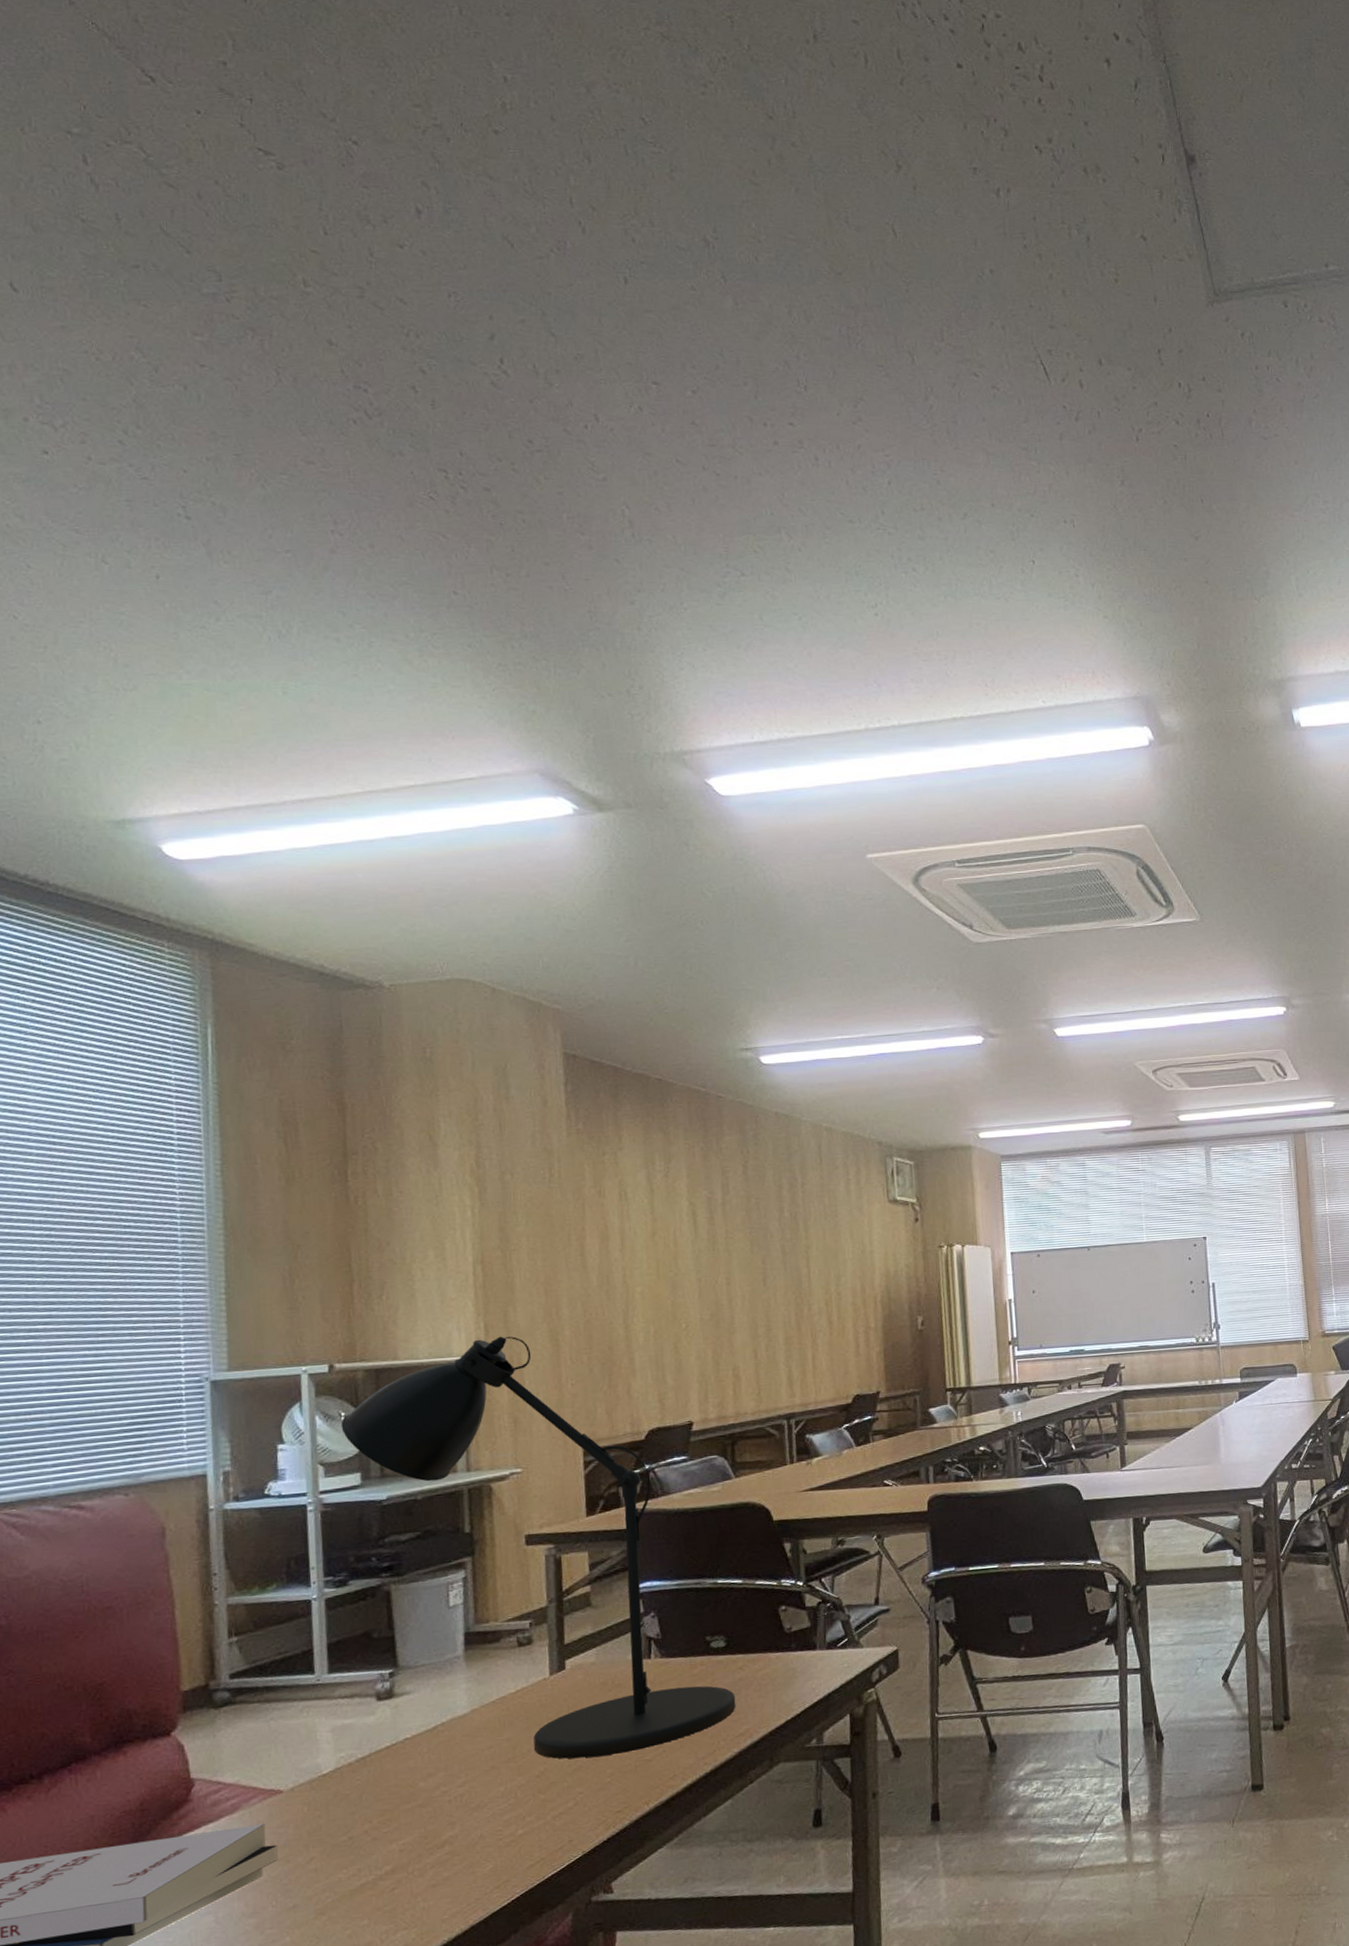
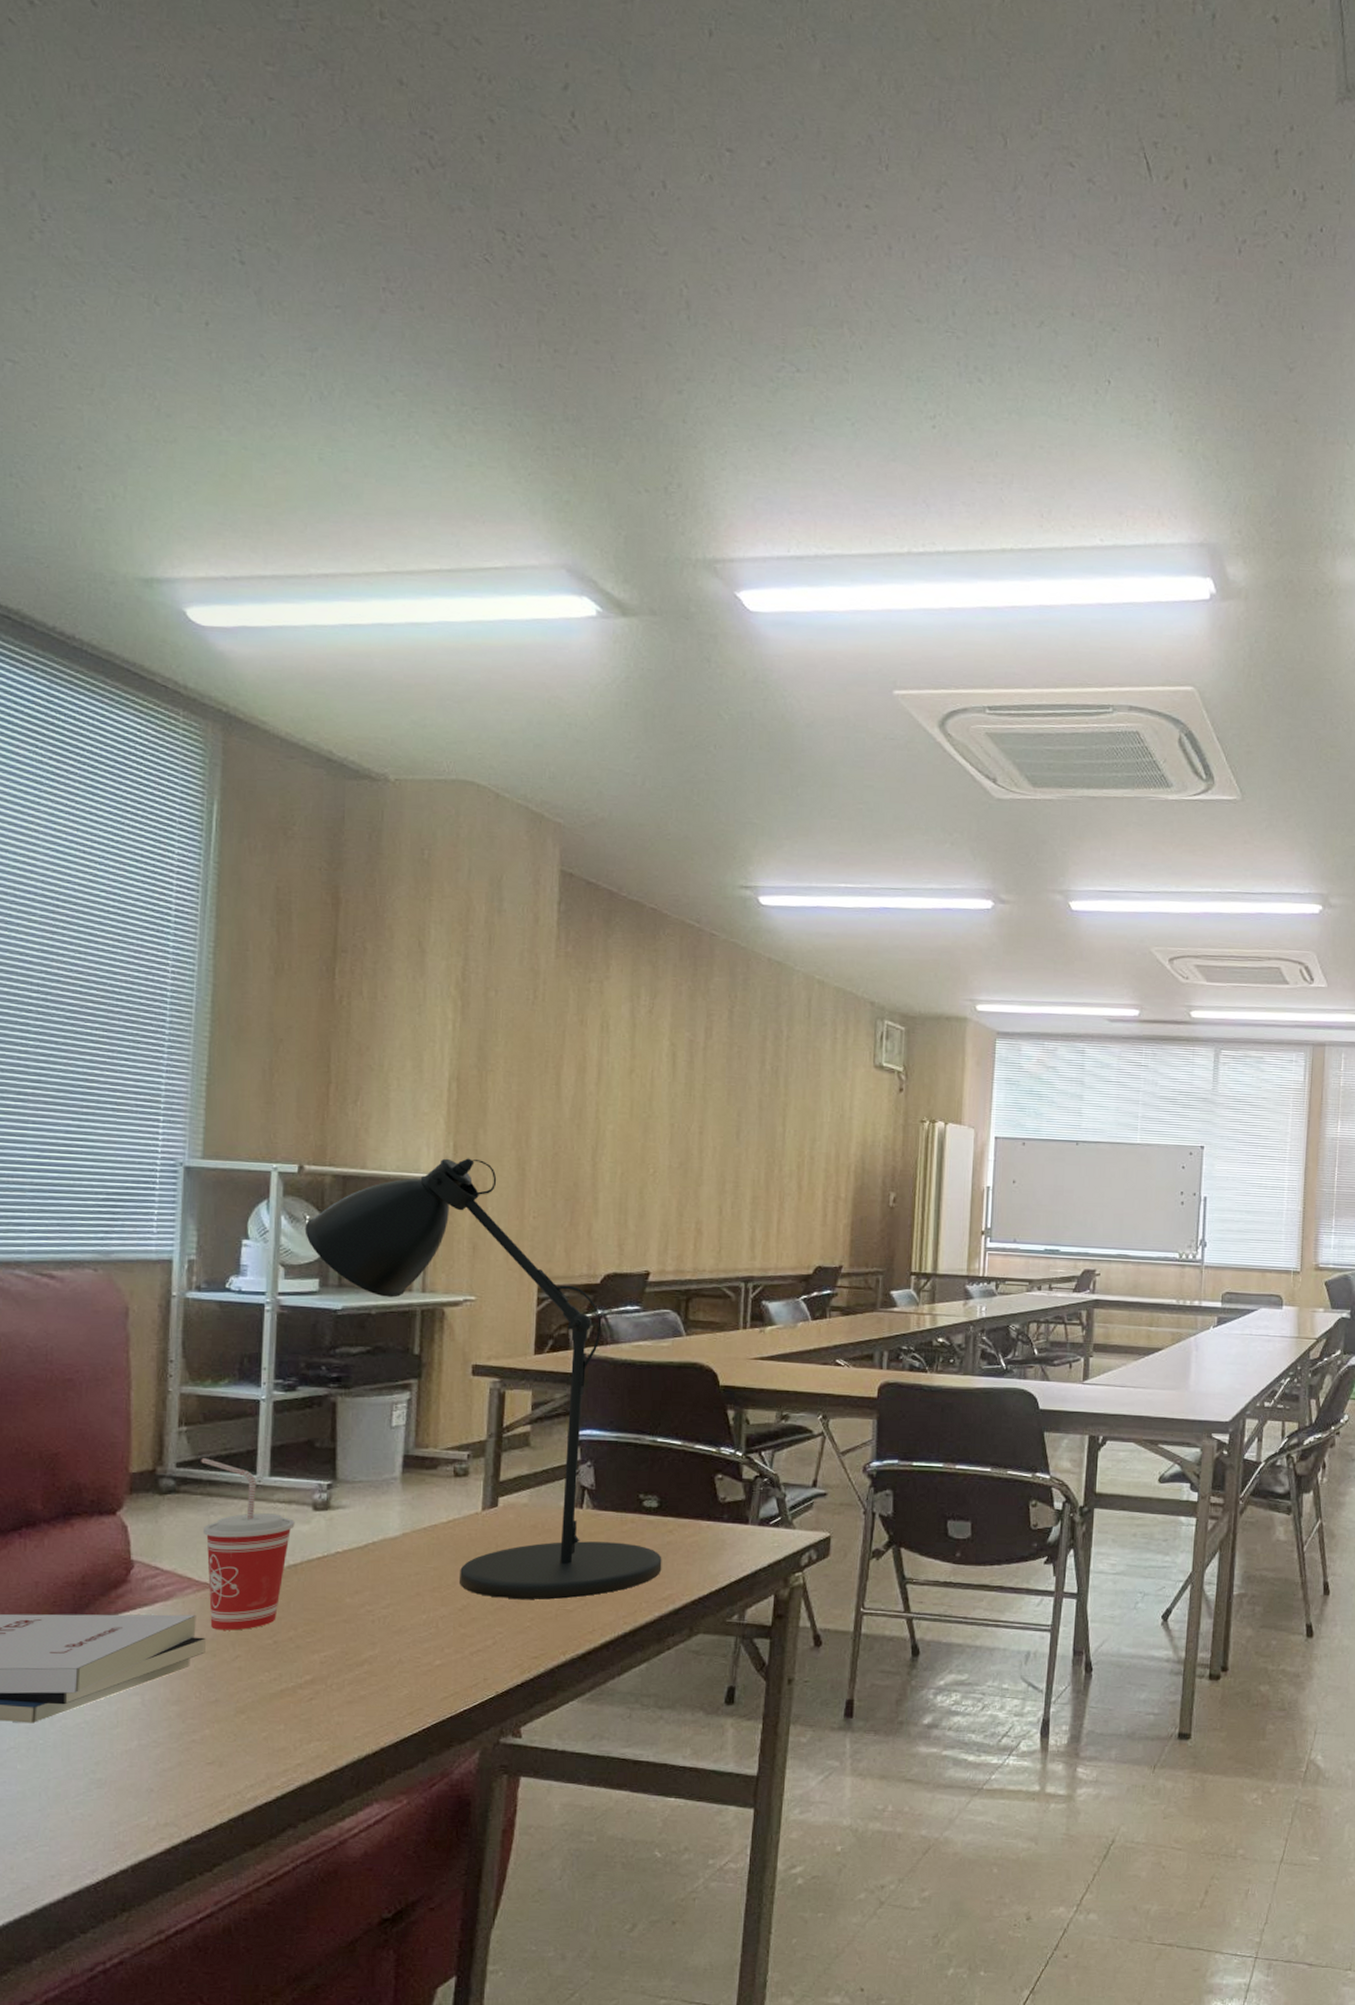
beverage cup: none [255,1664,360,1835] -> present [201,1457,295,1631]

